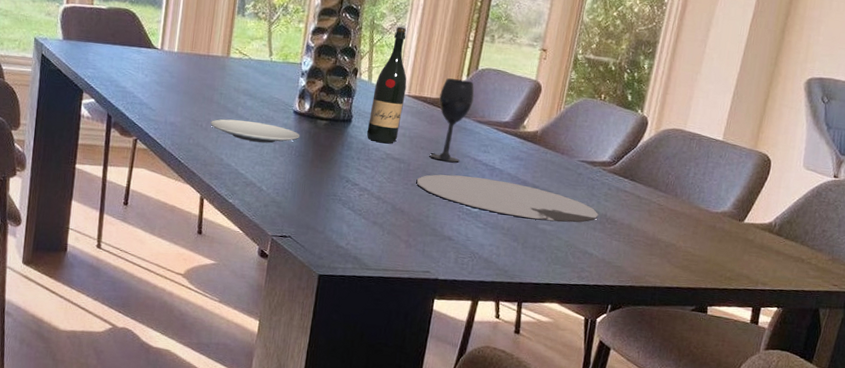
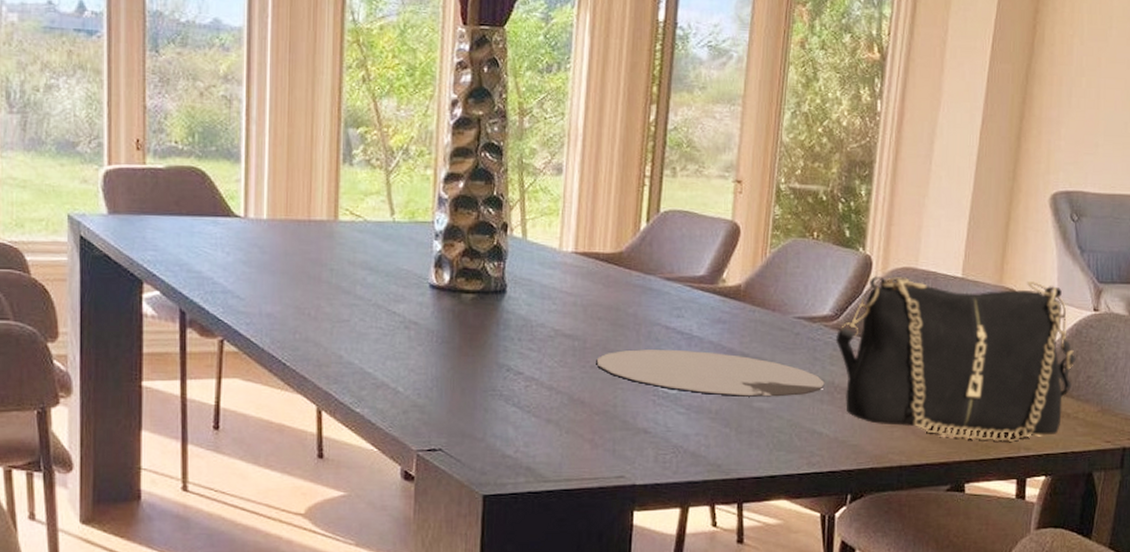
plate: present [210,119,300,143] -> none [321,302,442,330]
wine bottle: present [367,27,407,144] -> none [528,165,572,317]
wine glass: present [429,78,475,163] -> none [609,226,658,333]
handbag: none [610,134,814,278] -> present [835,276,1076,443]

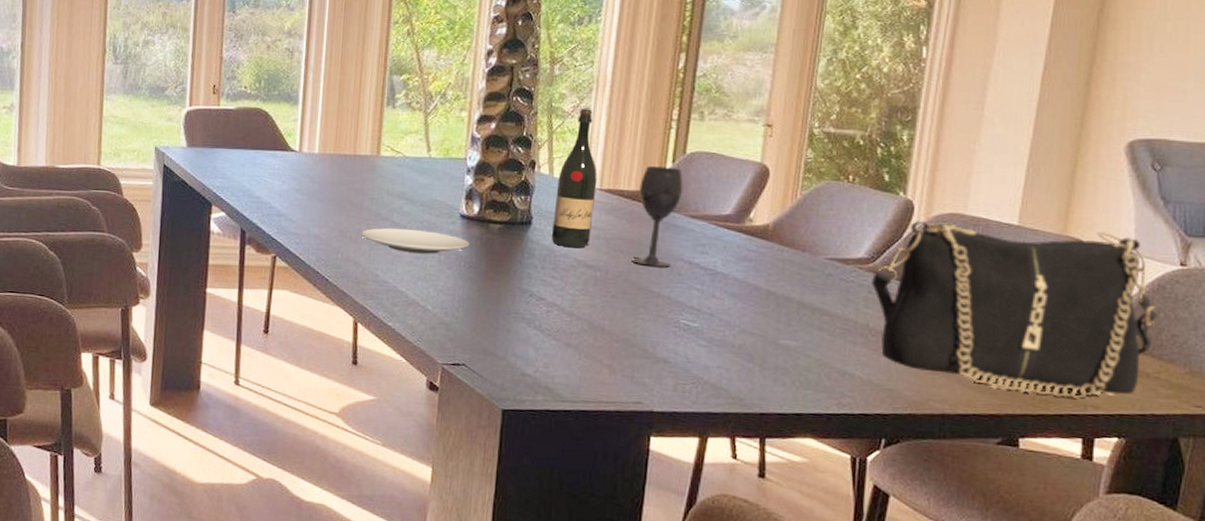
plate: none [321,302,442,330] -> present [361,228,470,254]
wine bottle: none [528,165,572,317] -> present [552,109,598,248]
placemat: present [596,349,825,397] -> none [617,282,858,337]
wine glass: none [609,226,658,333] -> present [631,166,684,267]

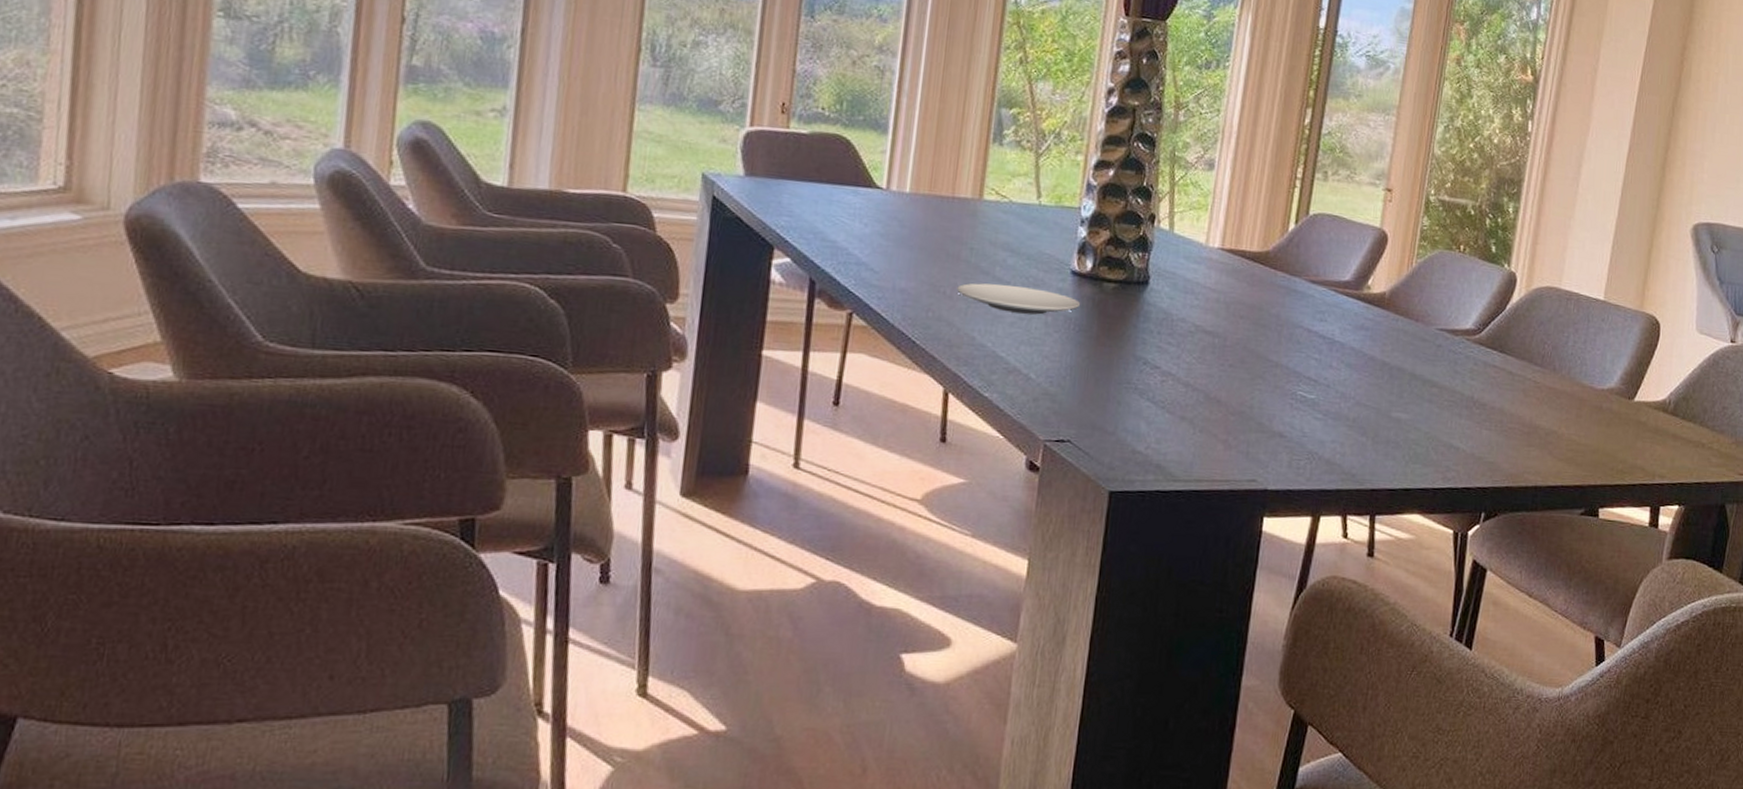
wine bottle: present [552,109,598,248] -> none [1169,160,1220,313]
wine glass: present [631,166,684,267] -> none [1251,226,1306,335]
handbag: present [870,221,1158,400] -> none [1476,293,1712,470]

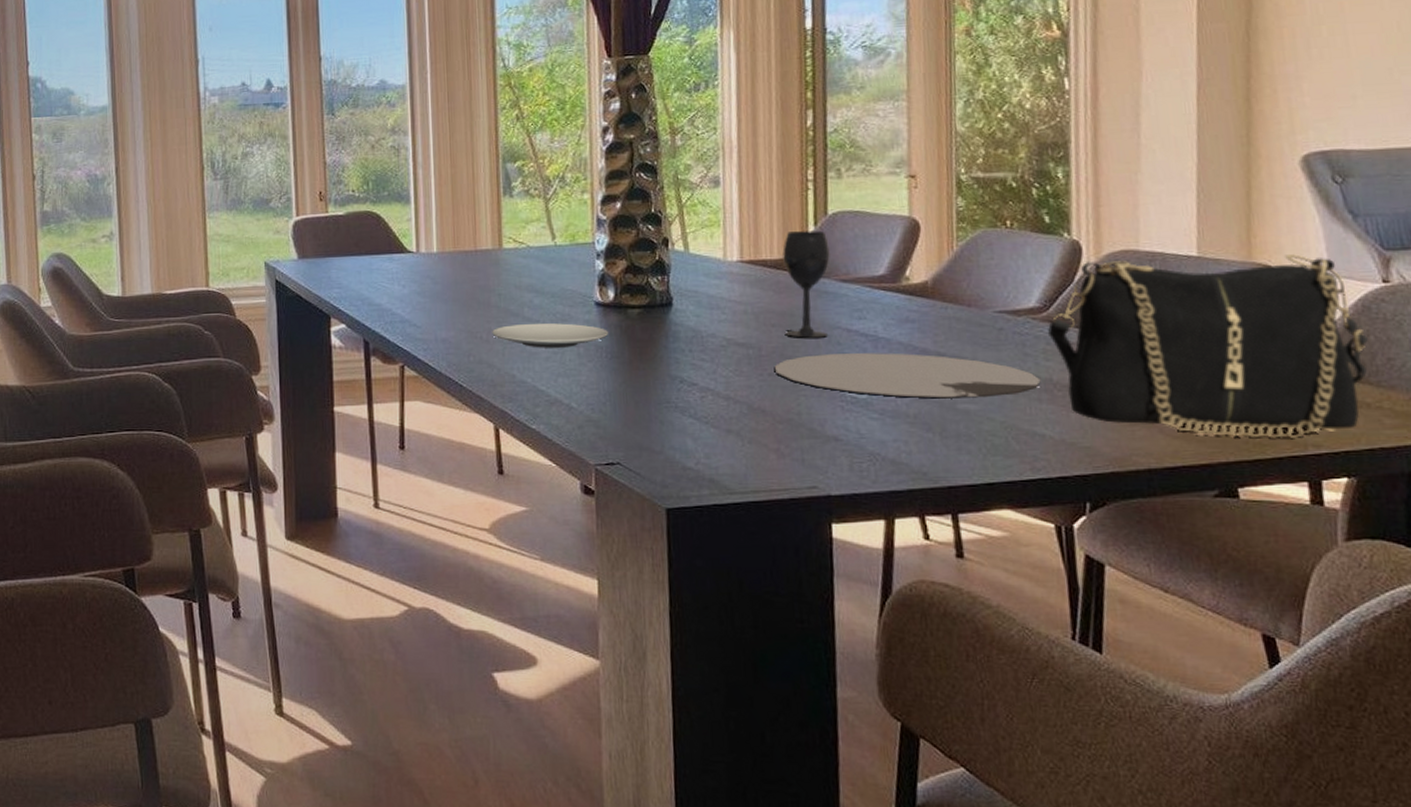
placemat: none [1235,351,1464,409] -> present [774,353,1041,399]
wine glass: none [1251,226,1306,335] -> present [783,231,830,338]
handbag: none [1476,293,1712,470] -> present [1047,253,1368,440]

